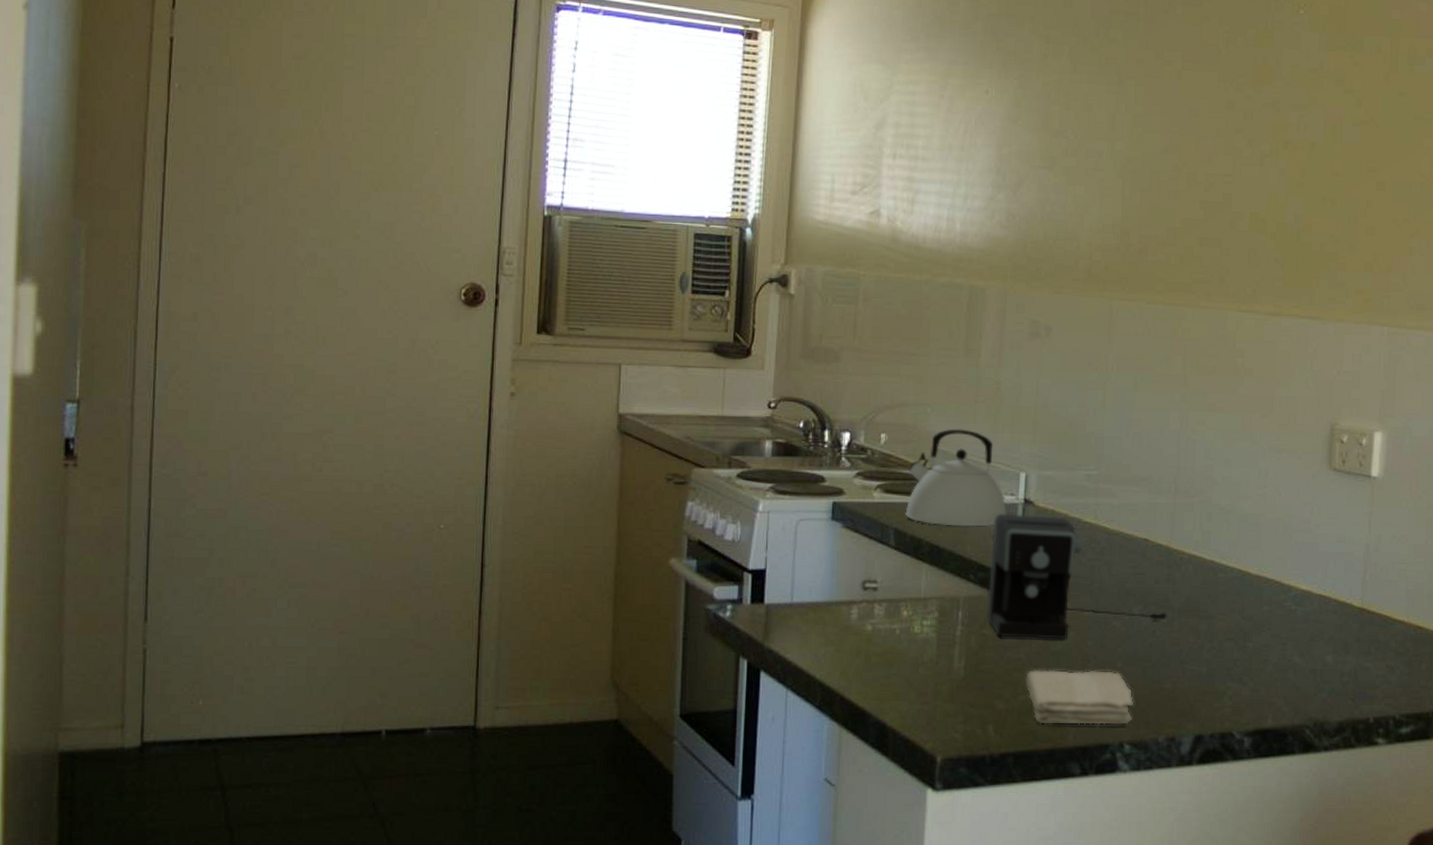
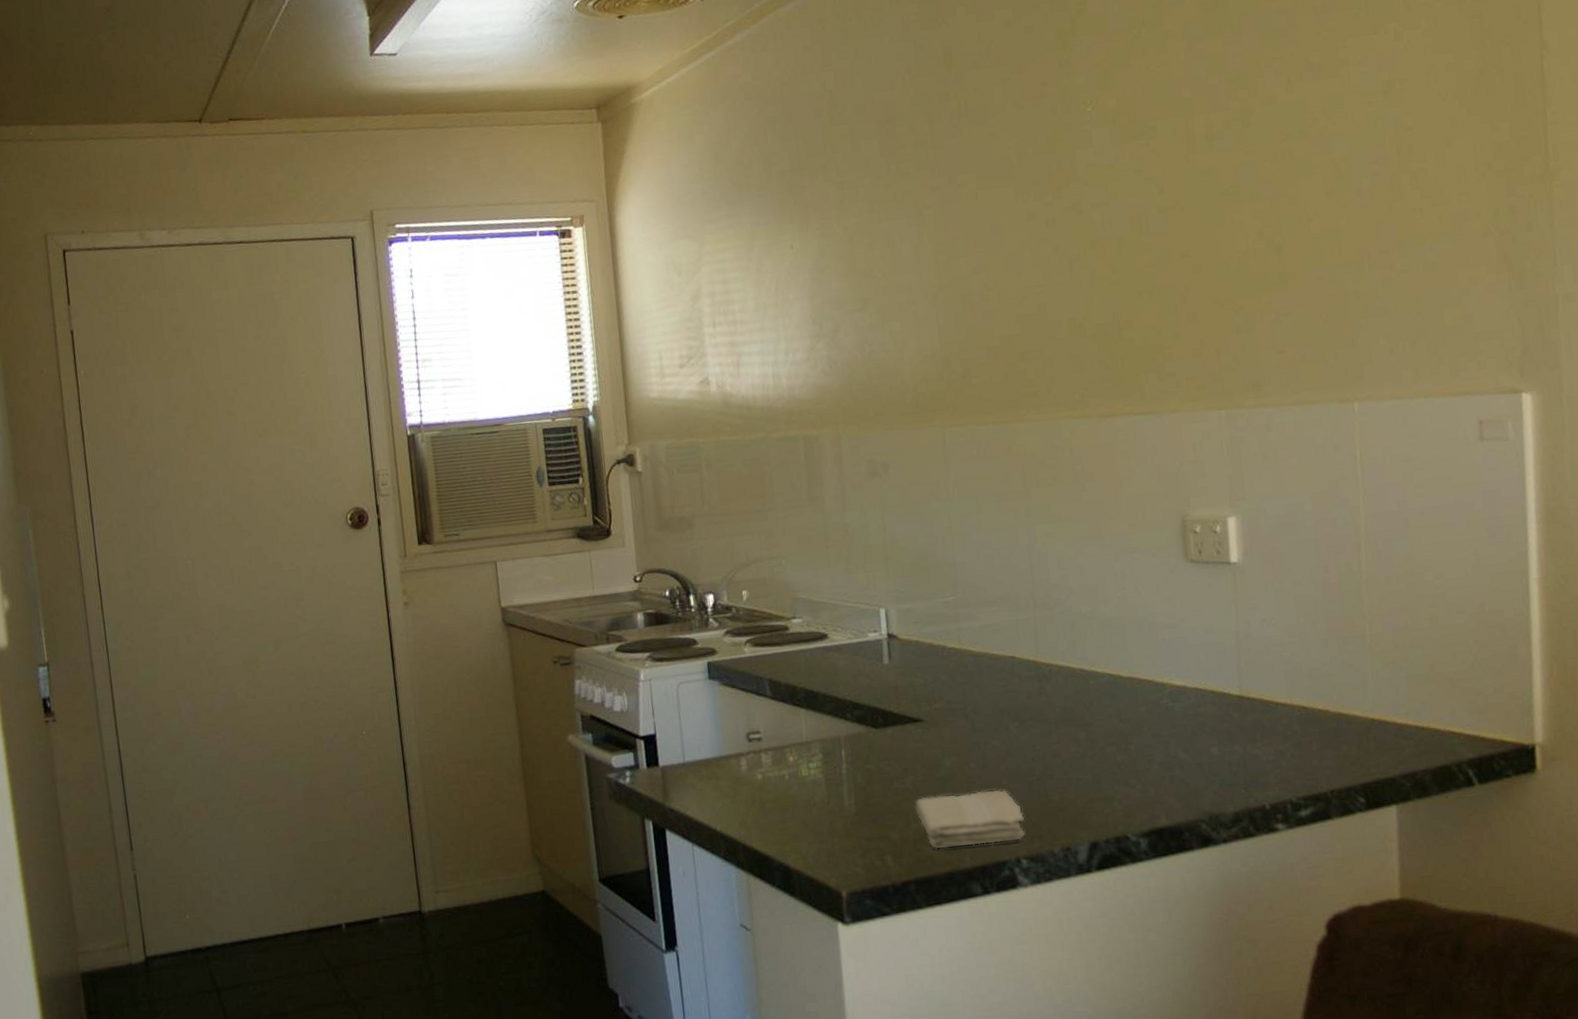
kettle: present [905,428,1008,527] -> none [773,575,874,670]
coffee maker: present [987,513,1167,639] -> none [862,646,1045,770]

